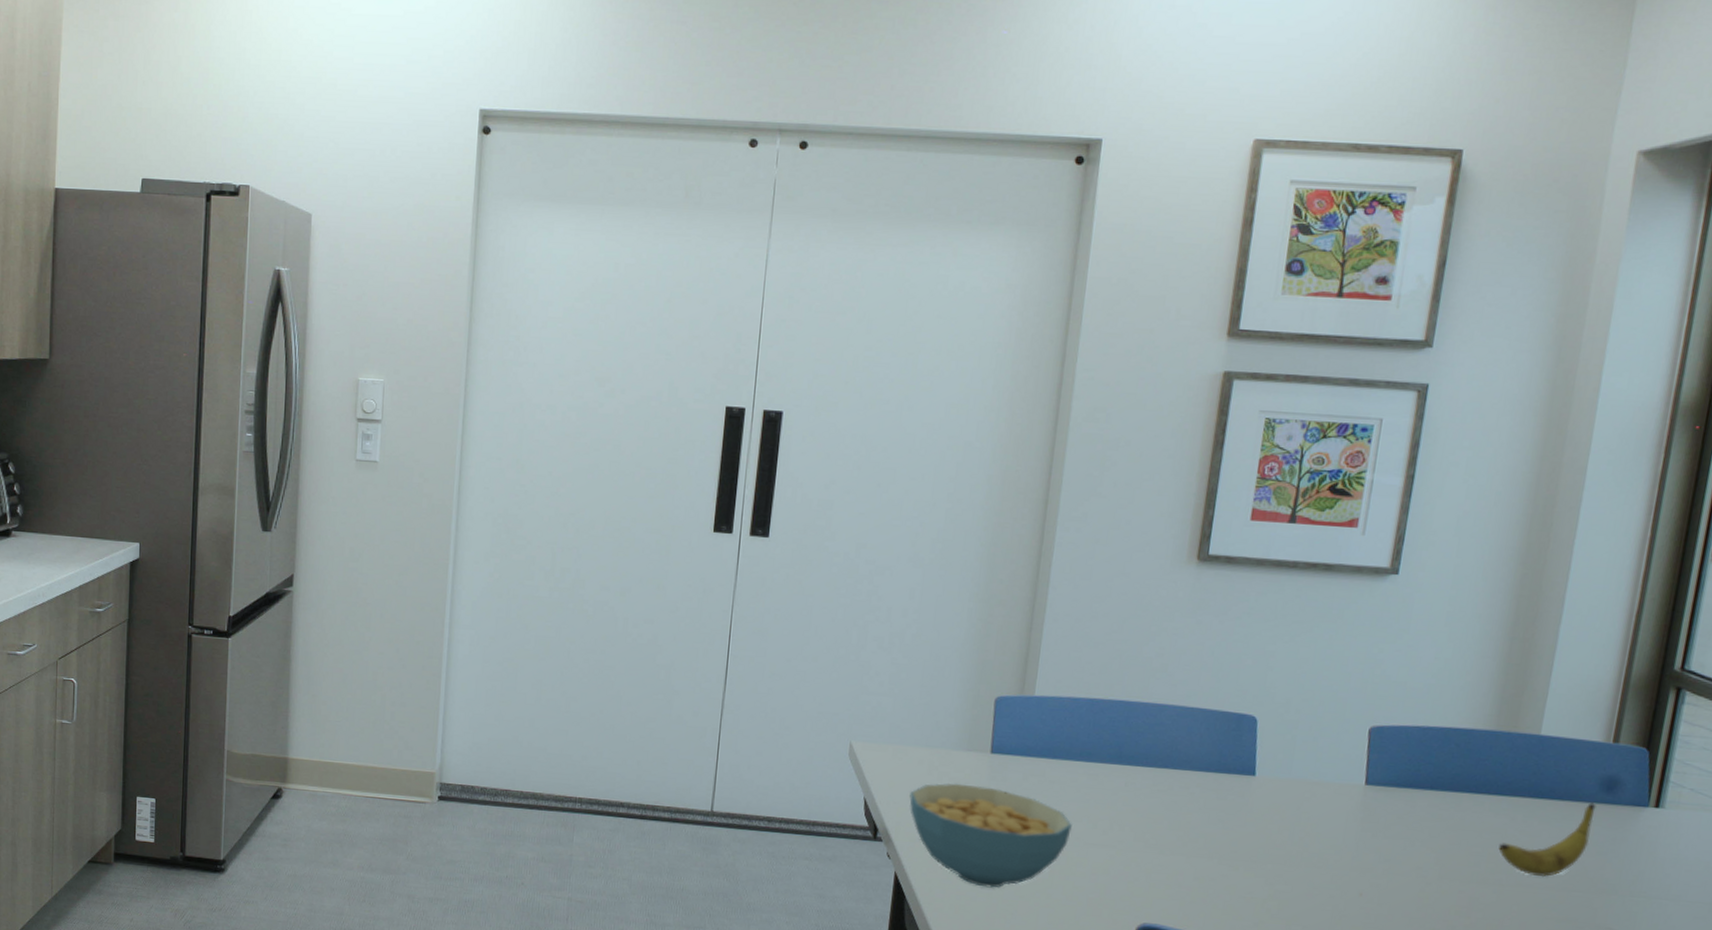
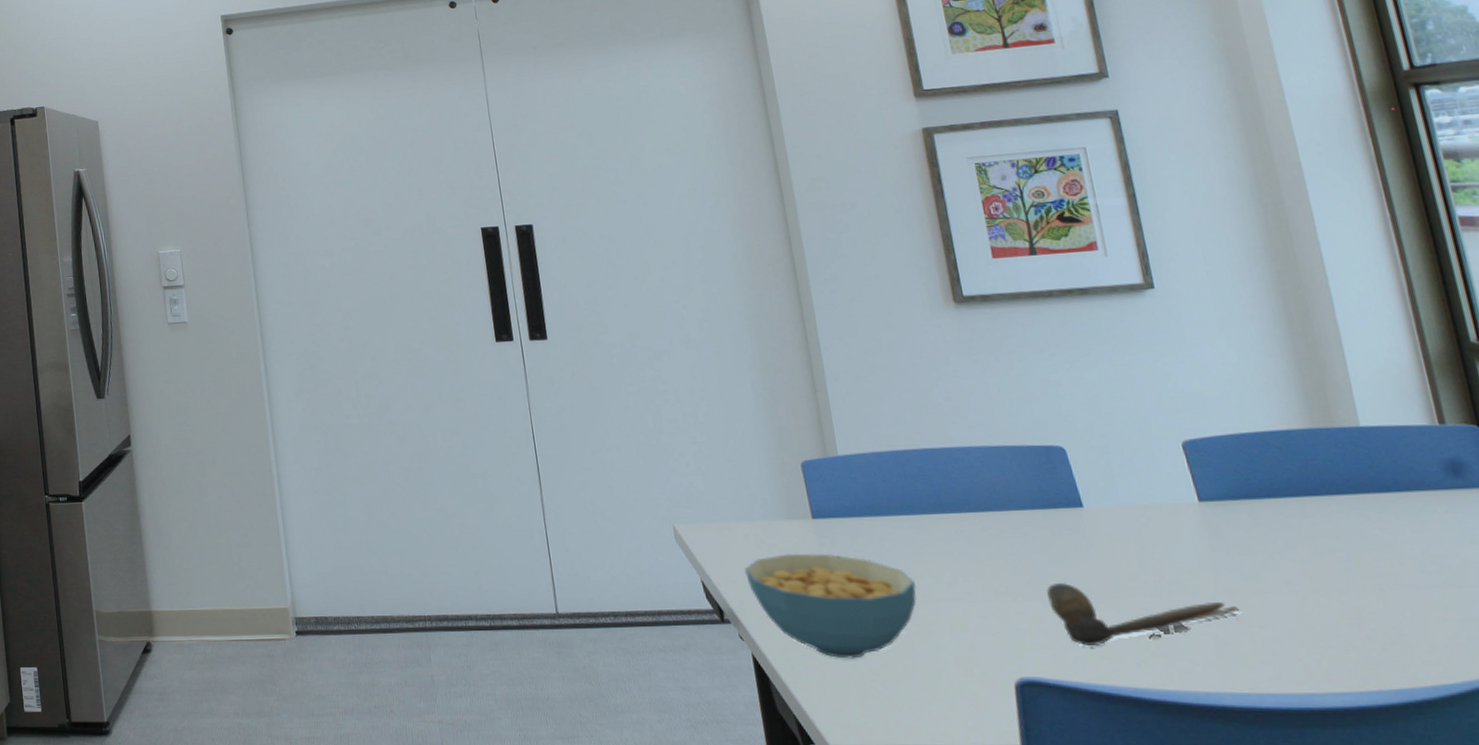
spoon: none [1192,842,1366,904] -> present [1047,582,1240,647]
banana: present [1498,802,1596,878] -> none [1363,489,1459,576]

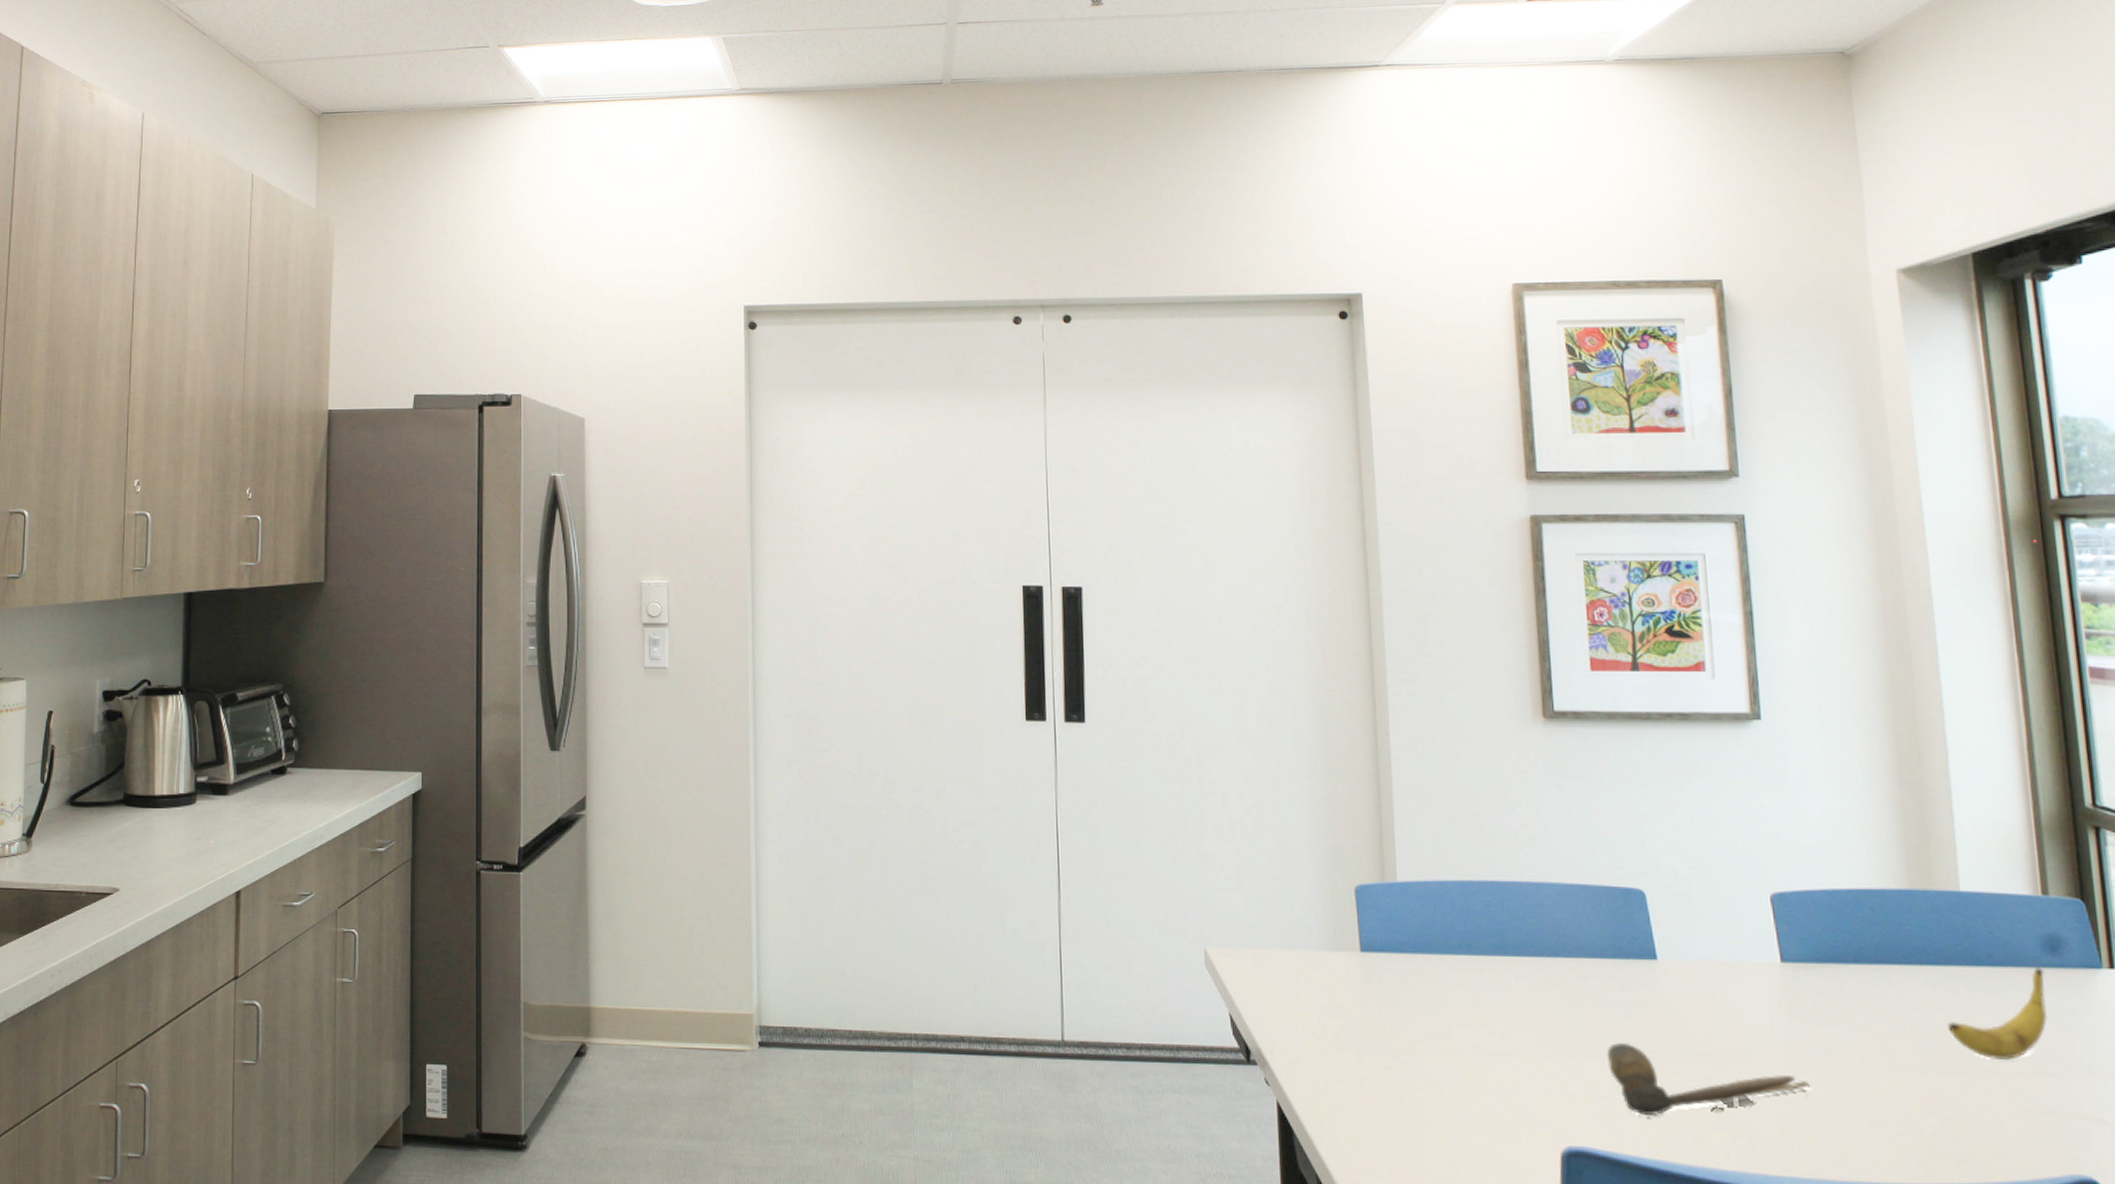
cereal bowl: present [744,553,917,659] -> none [1279,989,1466,1114]
banana: none [1363,489,1459,576] -> present [1948,967,2049,1061]

